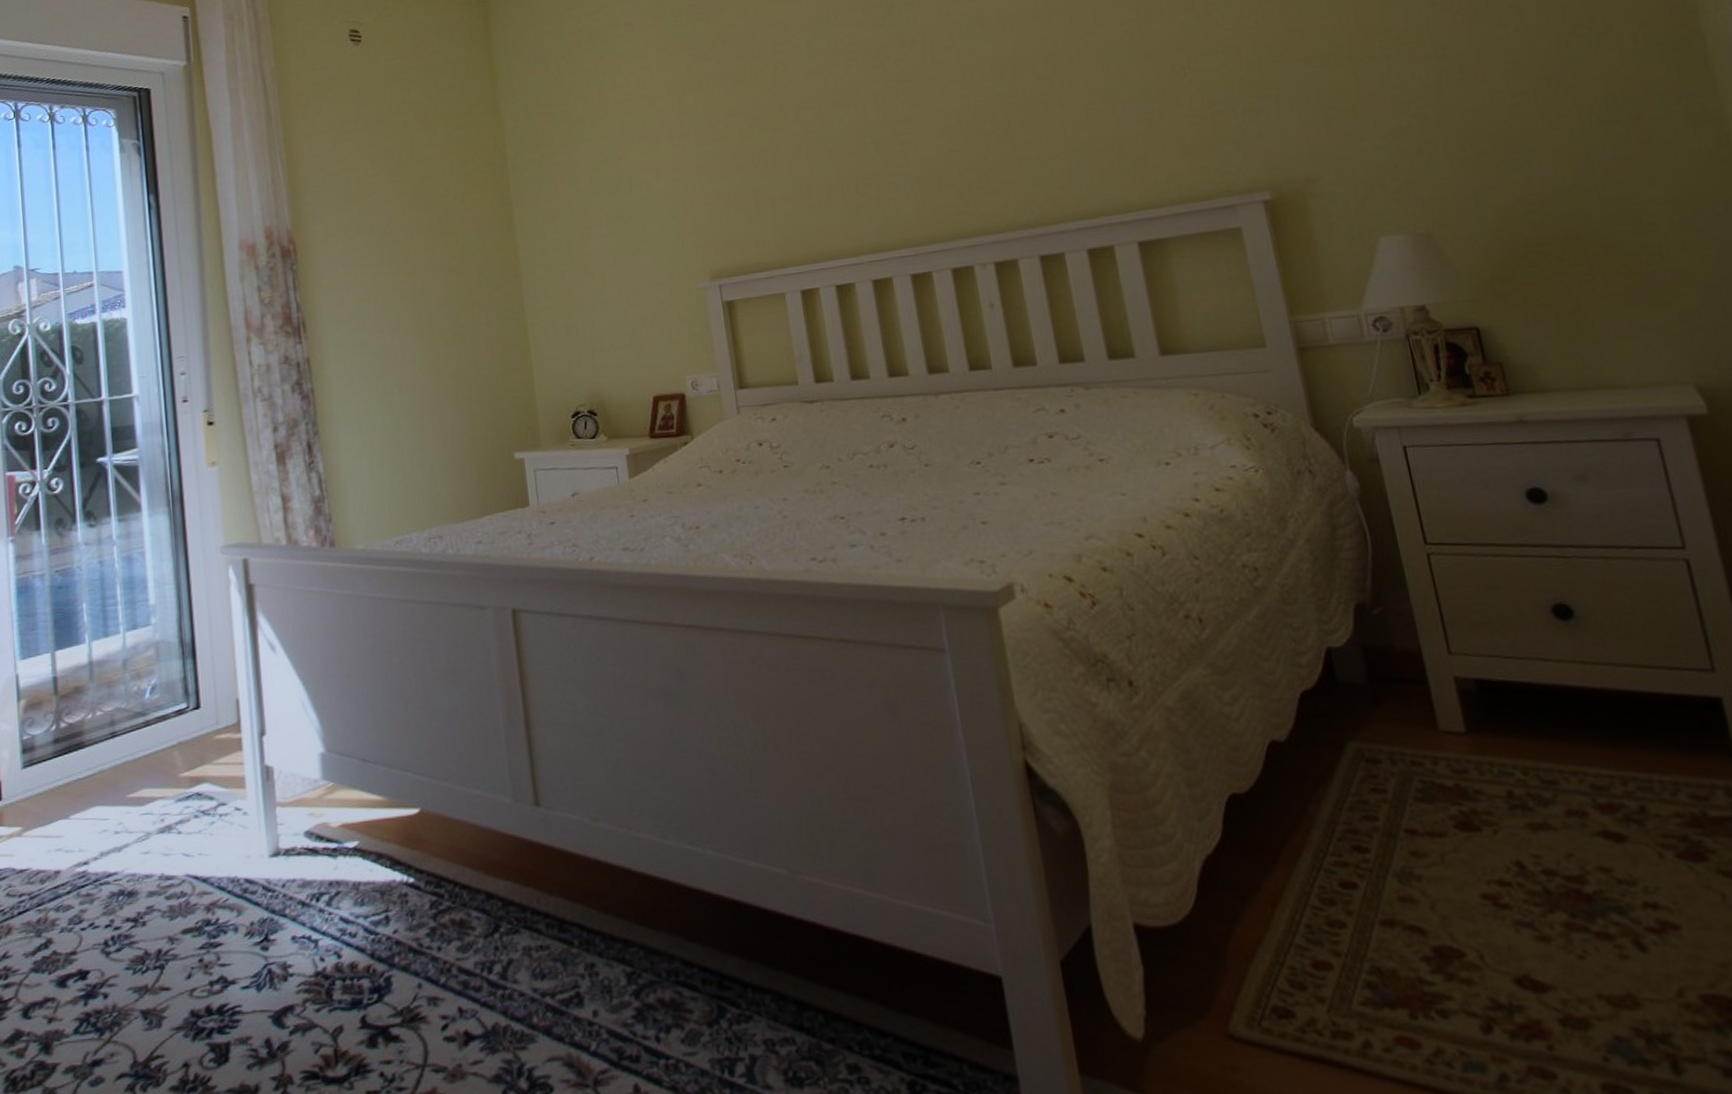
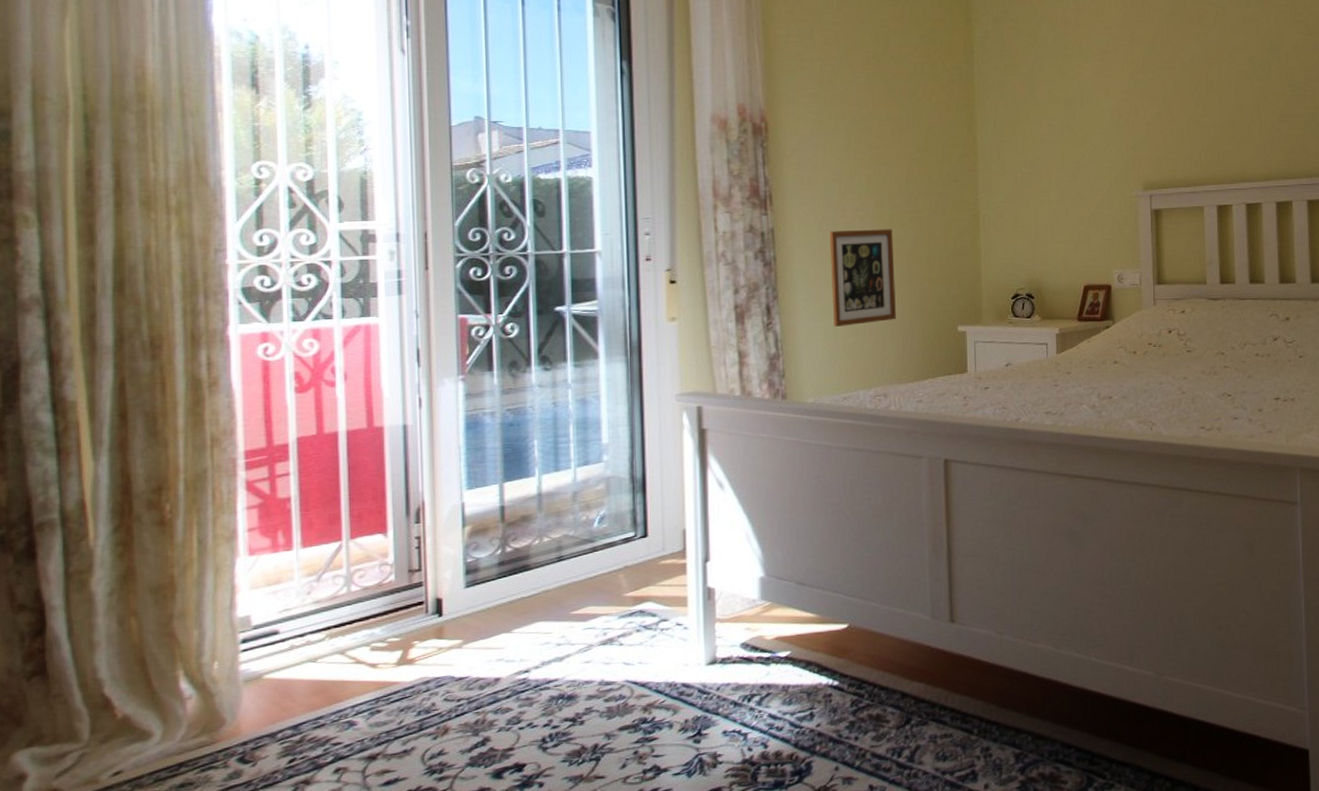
picture frame: none [367,348,446,462] -> present [829,229,897,327]

